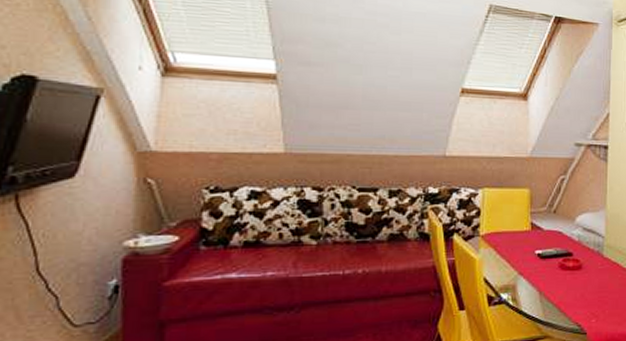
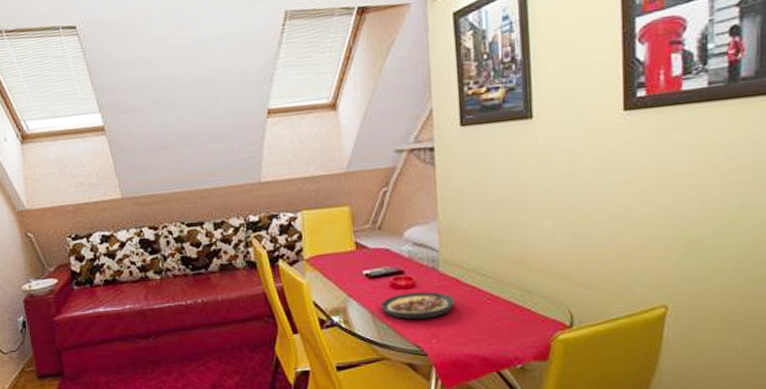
plate: none [549,274,615,300] -> present [381,291,456,320]

